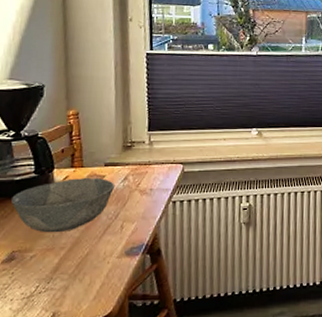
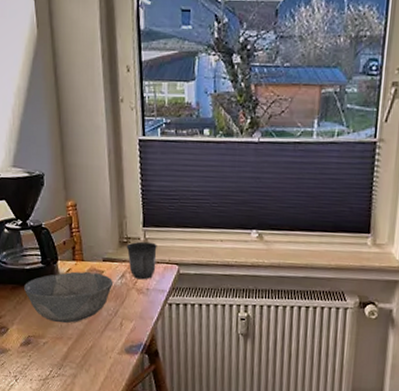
mug: none [130,144,162,181] -> present [126,241,157,280]

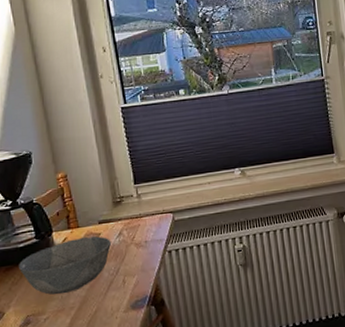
mug: present [126,241,157,280] -> none [120,196,152,235]

